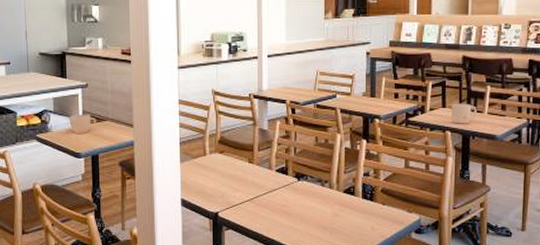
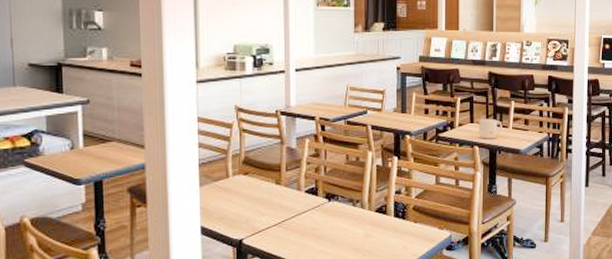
cup: present [69,114,96,135] -> none [67,134,100,158]

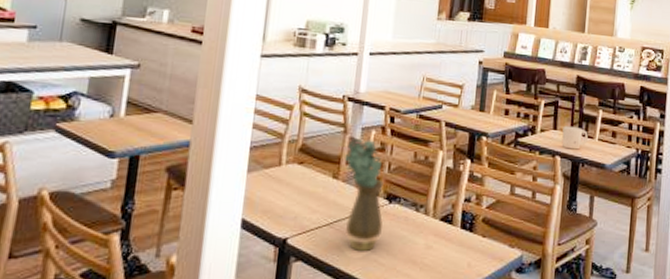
vase: none [285,144,326,245] -> present [345,134,384,252]

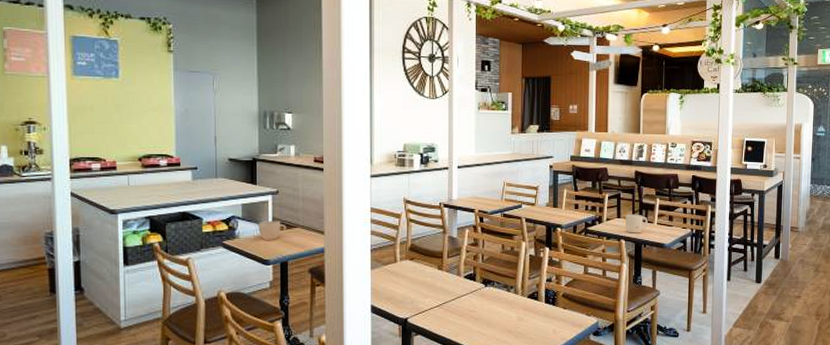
cup: none [106,101,144,128] -> present [258,221,286,241]
vase: present [345,134,384,252] -> none [446,234,482,326]

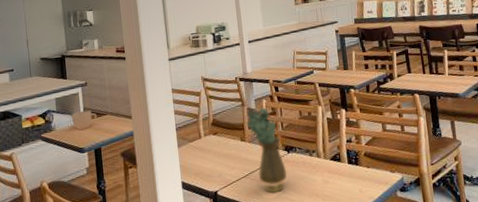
vase: none [446,234,482,326] -> present [247,105,288,194]
mug: present [625,214,648,233] -> none [416,67,439,87]

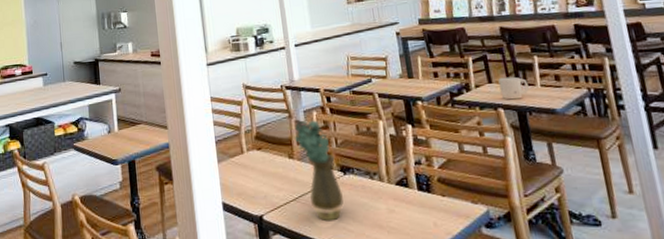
cup: present [71,110,97,131] -> none [105,118,131,141]
mug: none [416,67,439,87] -> present [498,76,529,100]

